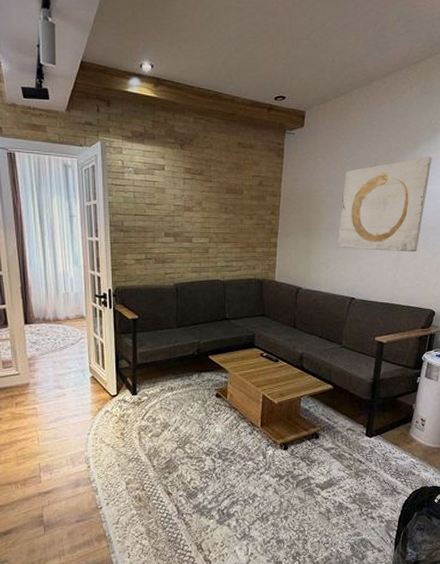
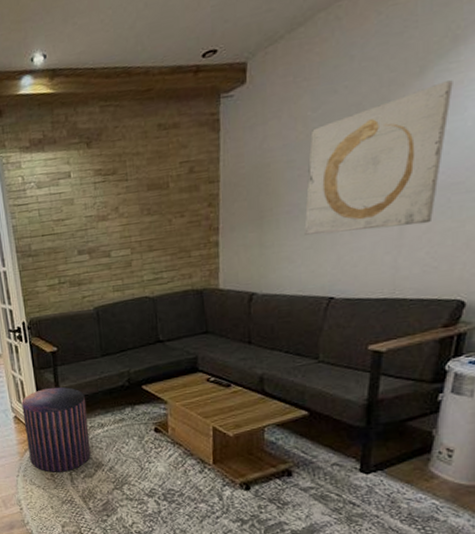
pouf: none [100,351,160,431] -> present [21,387,91,472]

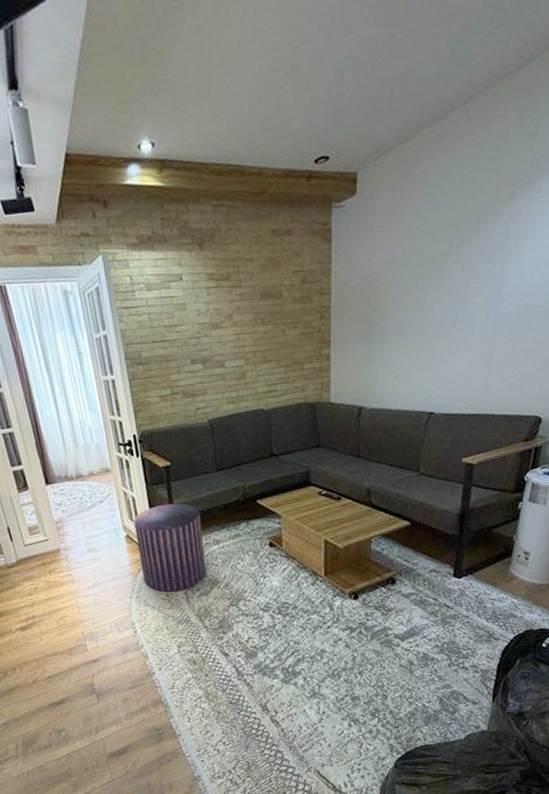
wall art: present [304,80,453,235] -> none [408,209,536,352]

